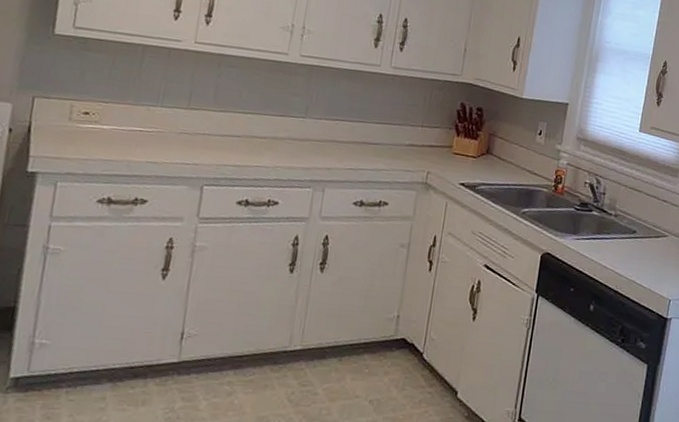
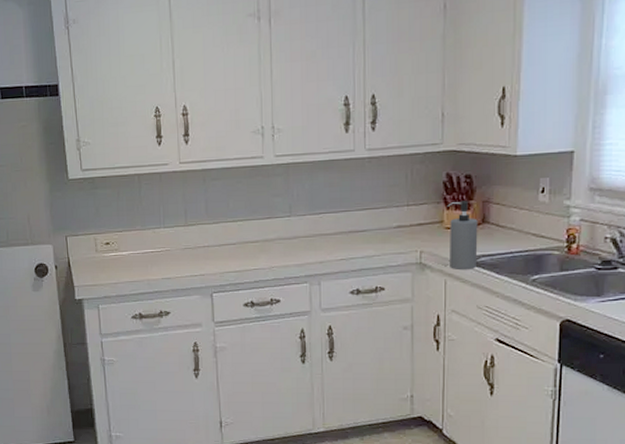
soap dispenser: none [452,130,483,196] -> present [447,200,478,271]

